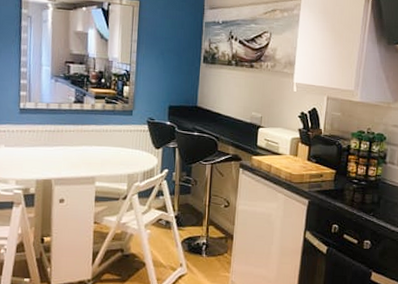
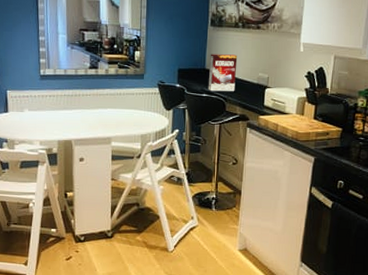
cereal box: none [199,91,231,131] -> present [208,54,238,92]

